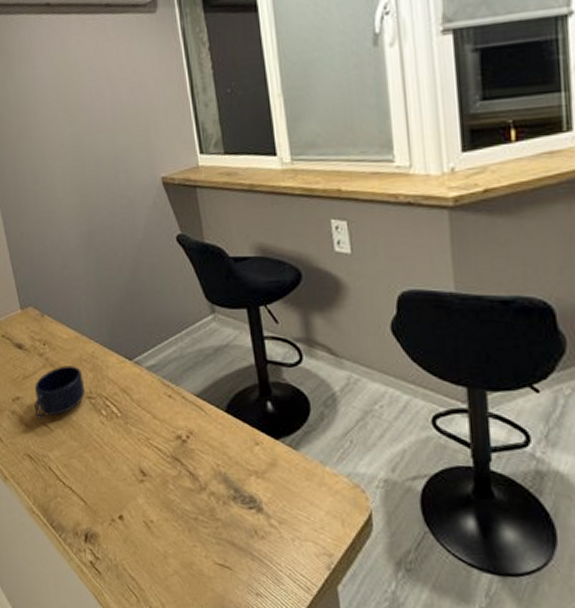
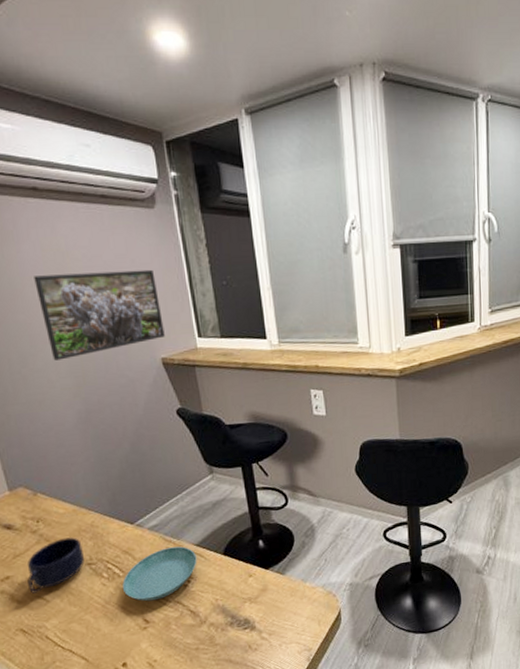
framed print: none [45,79,165,178] -> present [34,269,165,361]
saucer: none [119,393,197,452] -> present [122,546,197,602]

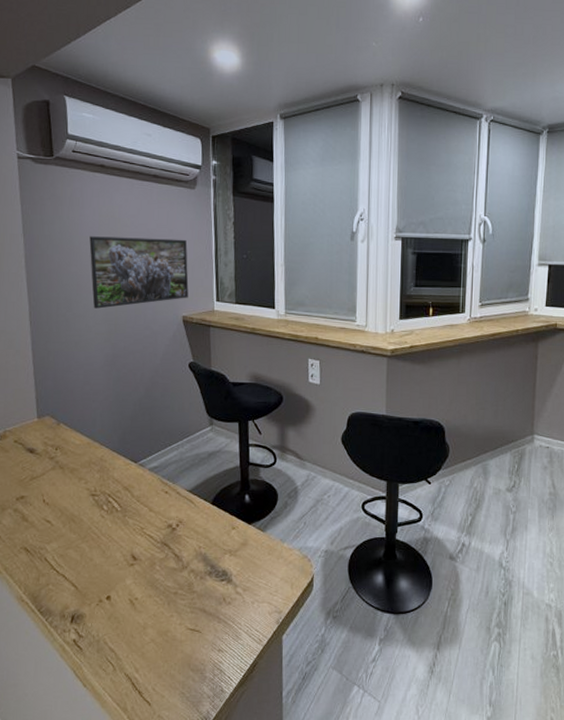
mug: present [27,537,85,594] -> none [38,468,90,516]
saucer: present [122,546,197,602] -> none [118,490,188,539]

